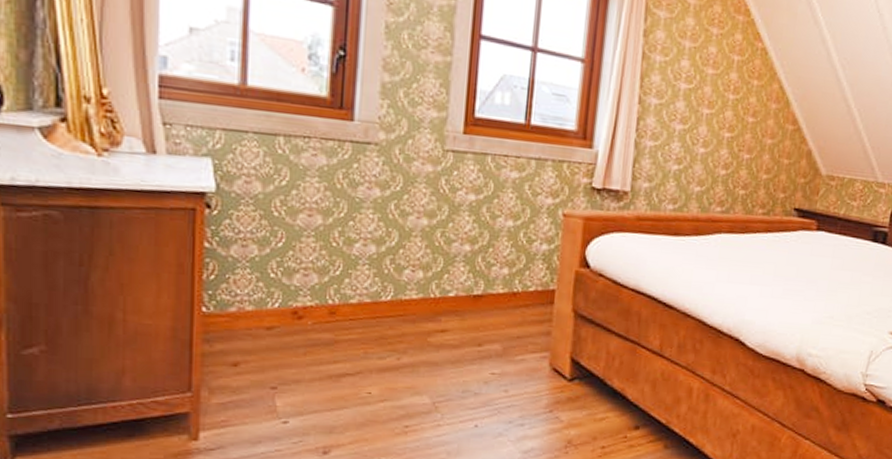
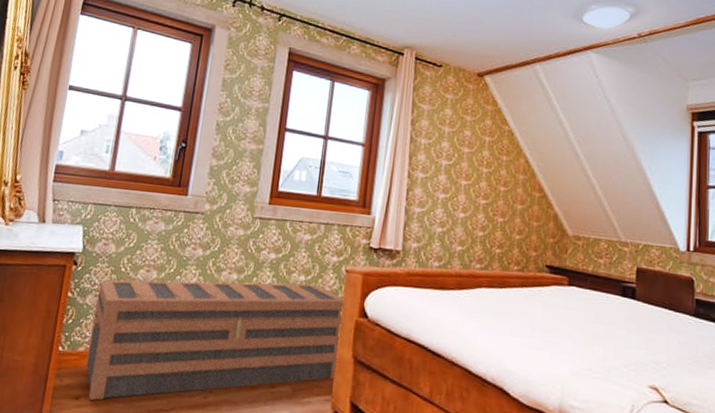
storage bench: none [240,226,563,367] -> present [85,279,345,401]

